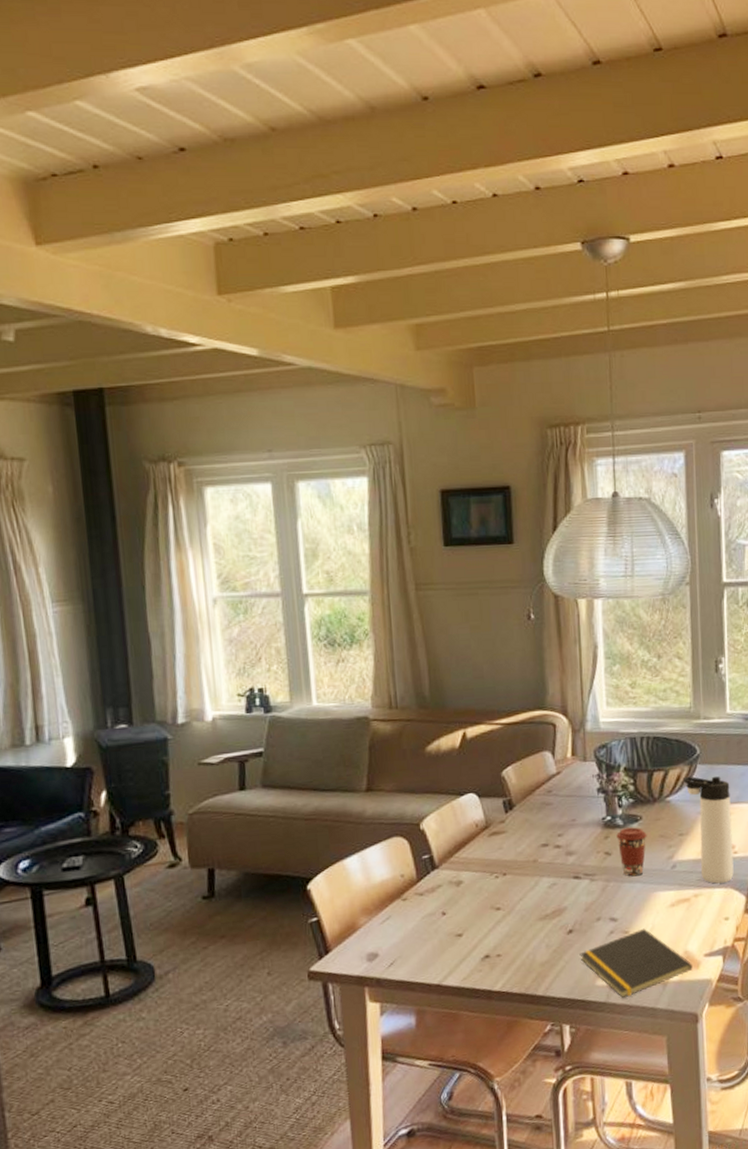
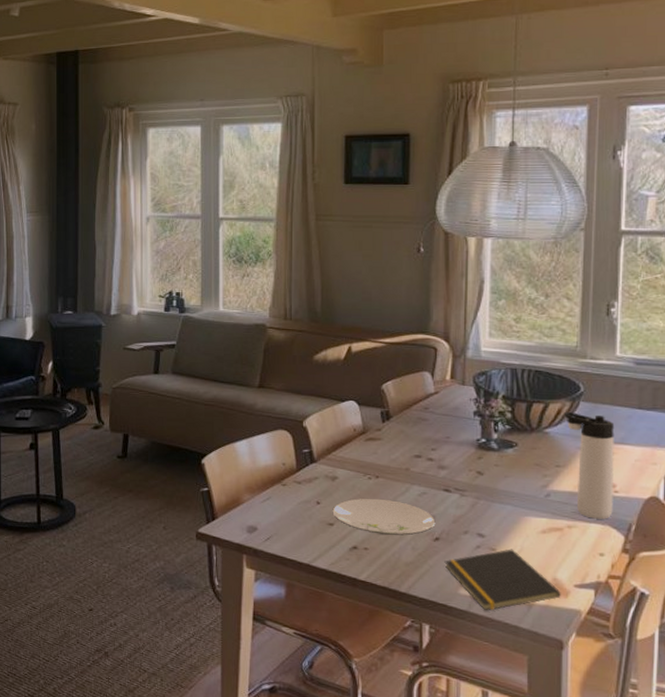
plate: none [460,897,568,937] -> present [332,498,436,536]
coffee cup: present [616,827,647,877] -> none [490,452,522,499]

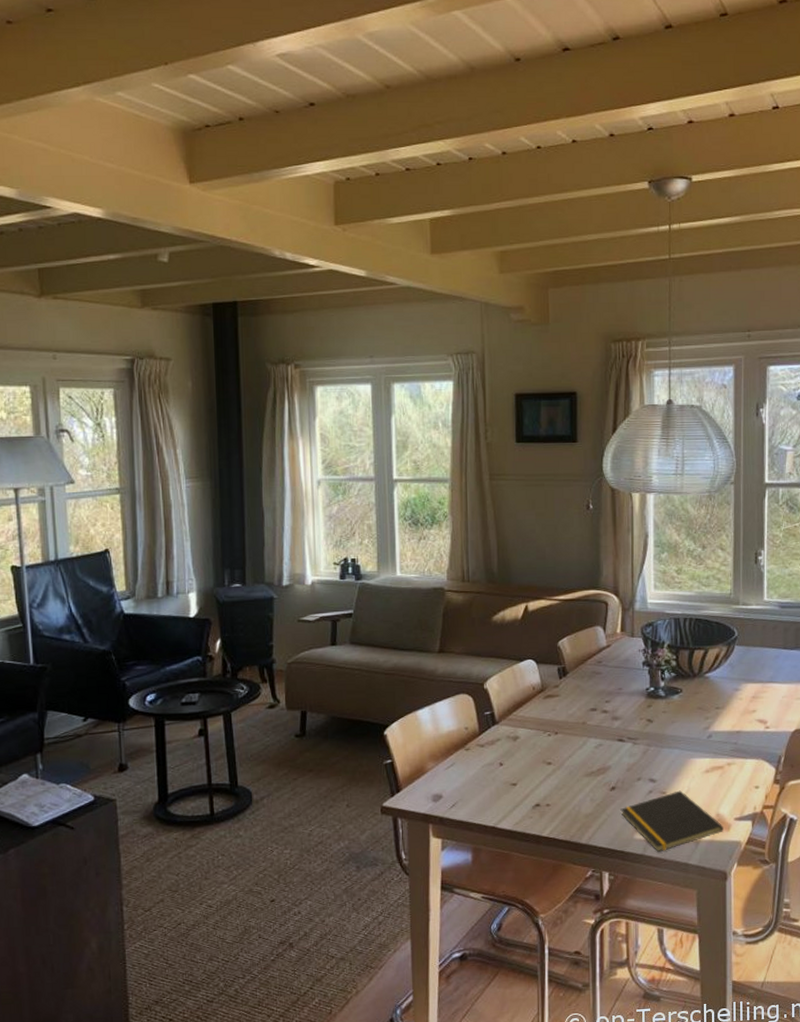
plate: present [332,498,436,536] -> none [515,754,612,789]
thermos bottle: present [564,411,615,519] -> none [722,655,765,755]

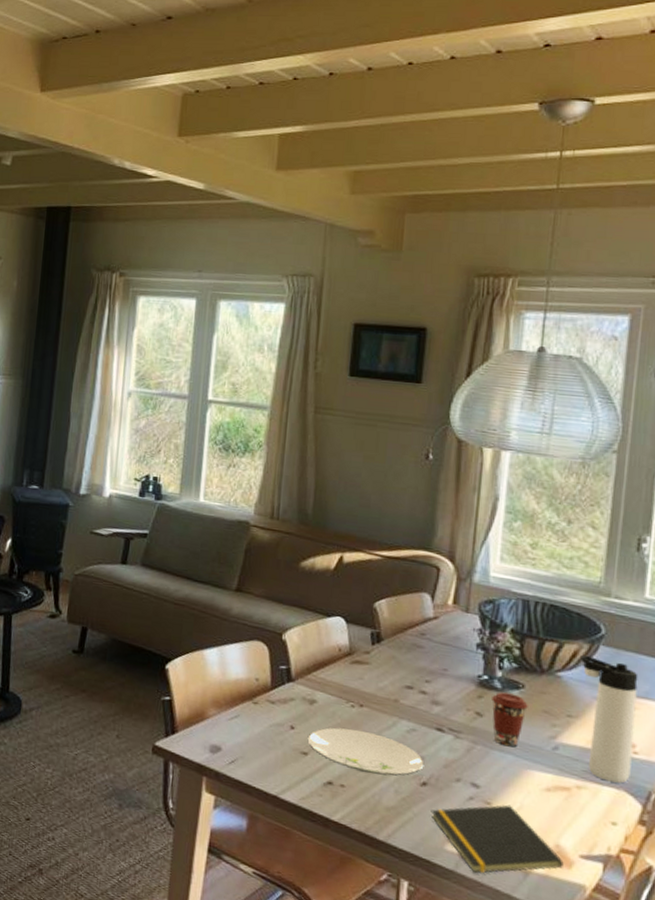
plate: none [515,754,612,789] -> present [307,727,424,776]
coffee cup: none [658,698,686,743] -> present [492,692,528,747]
thermos bottle: none [722,655,765,755] -> present [580,654,639,783]

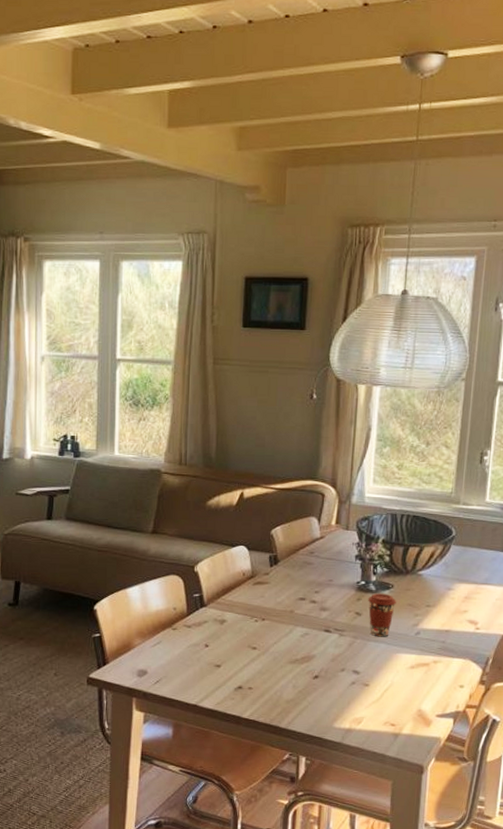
plate: present [307,727,424,776] -> none [220,640,316,675]
notepad: present [431,804,564,874] -> none [322,684,424,742]
thermos bottle: present [580,654,639,783] -> none [436,554,480,654]

